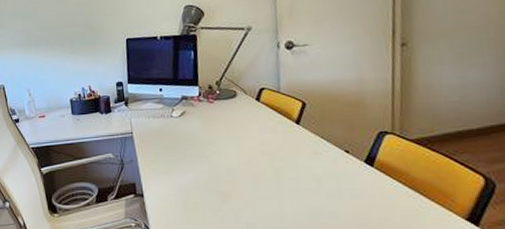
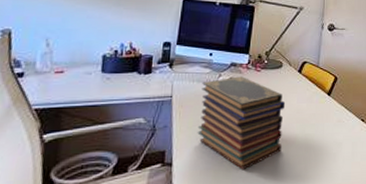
book stack: none [157,109,249,204] -> present [197,76,286,170]

